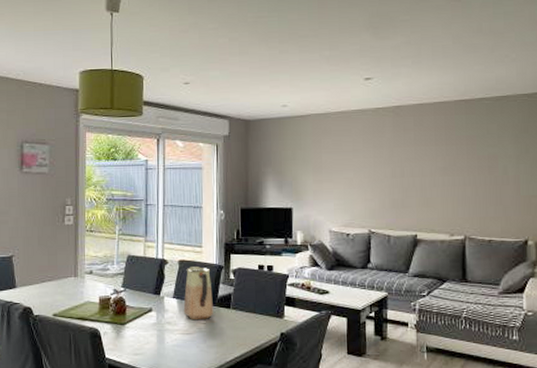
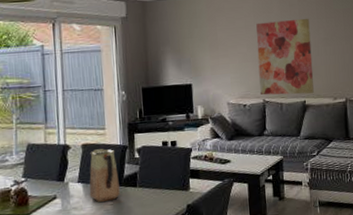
wall art: none [364,144,428,228] -> present [256,18,314,96]

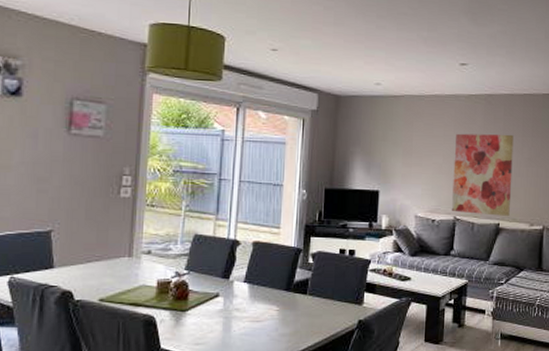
vase: present [89,149,120,202] -> none [254,249,289,306]

